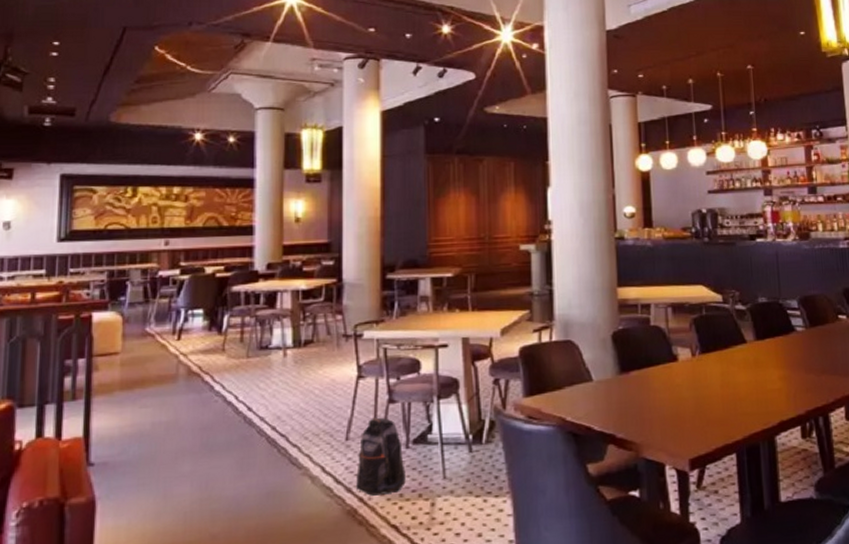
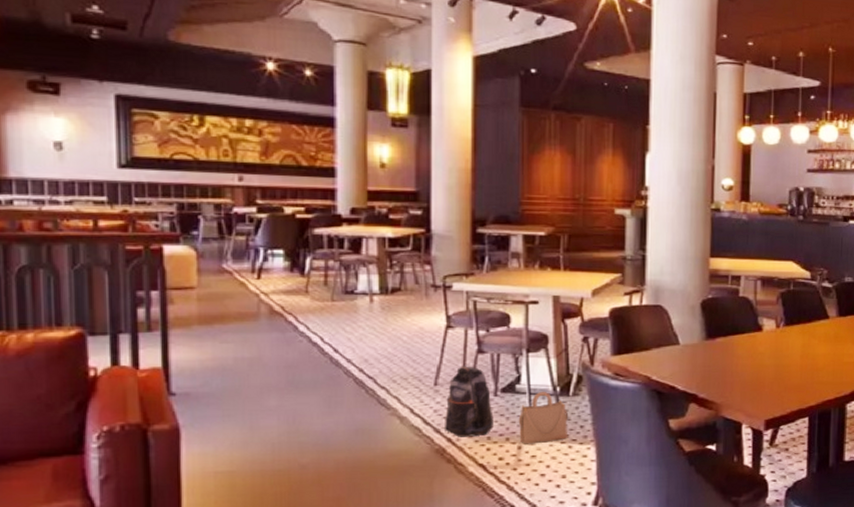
handbag: none [431,440,483,501] -> present [518,391,569,444]

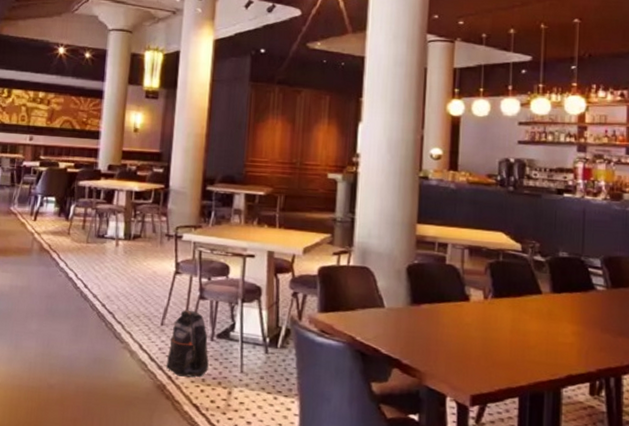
handbag: present [518,391,569,444] -> none [230,340,276,391]

